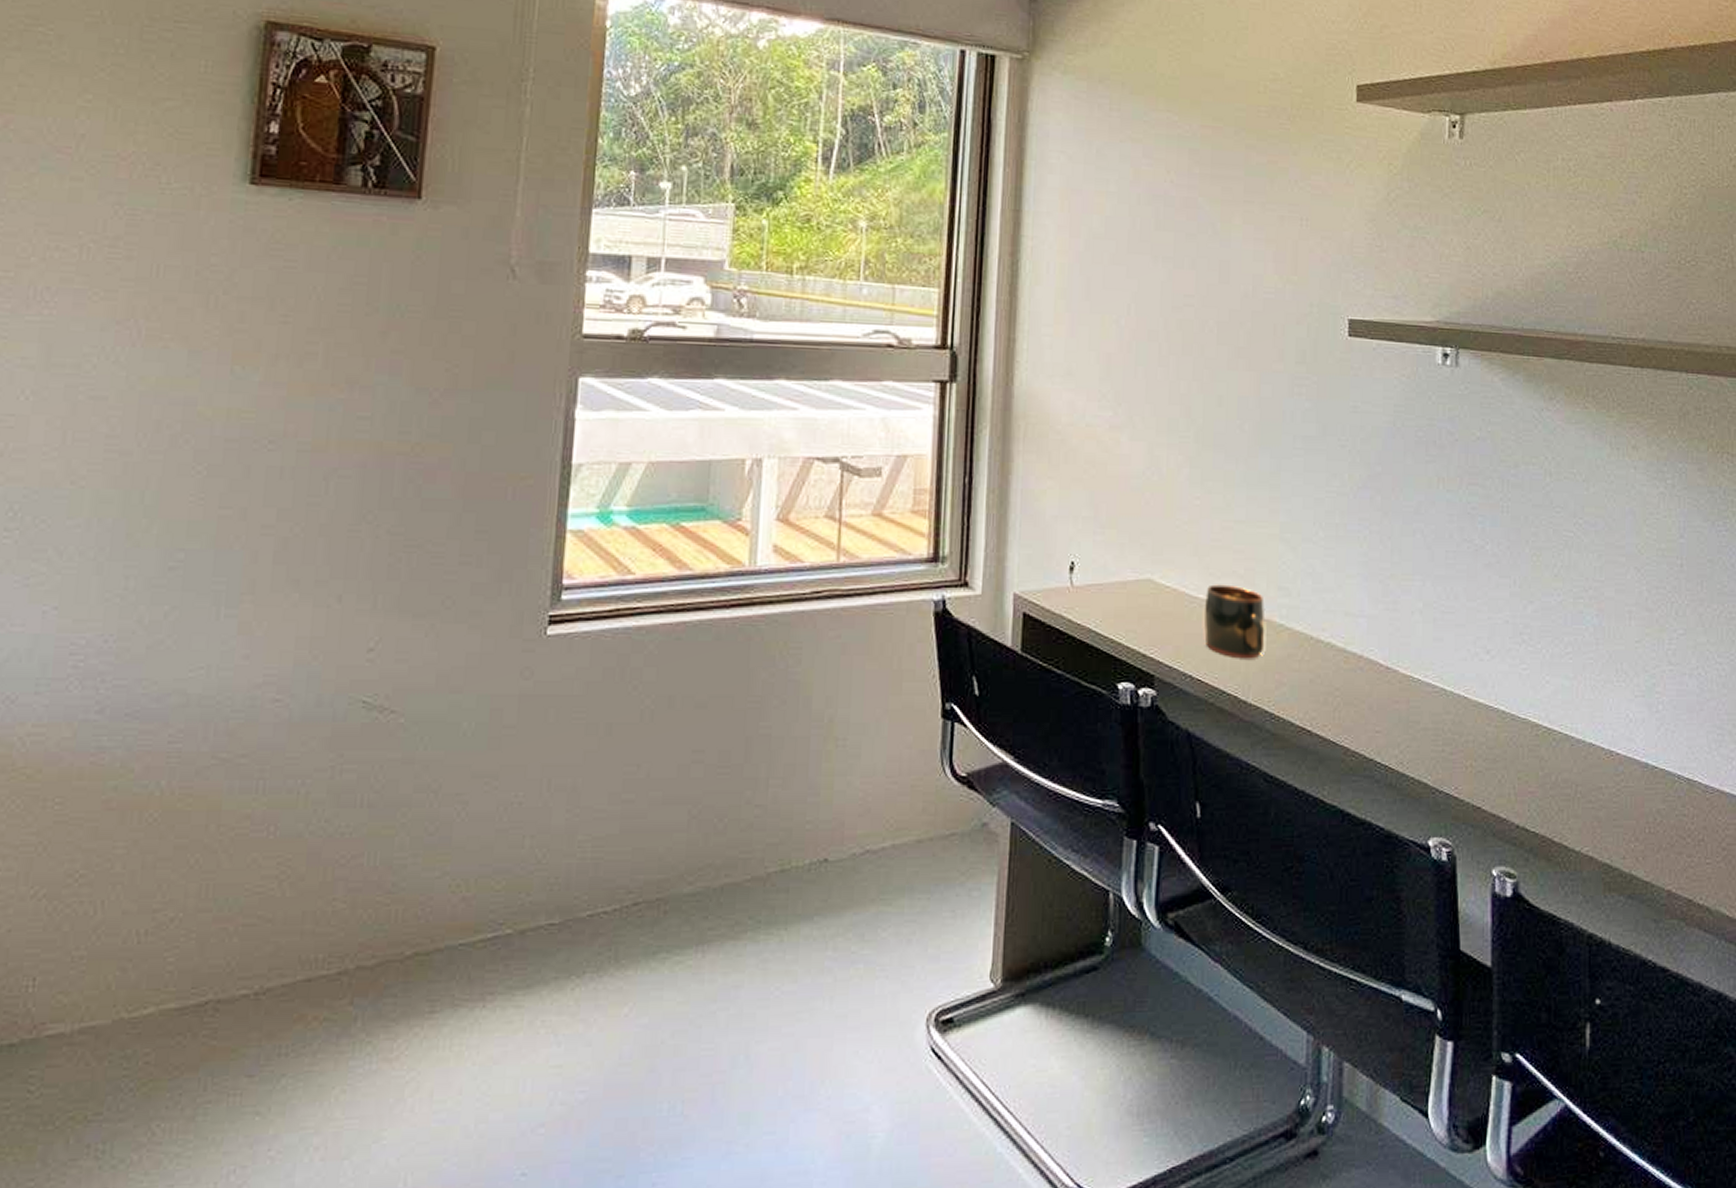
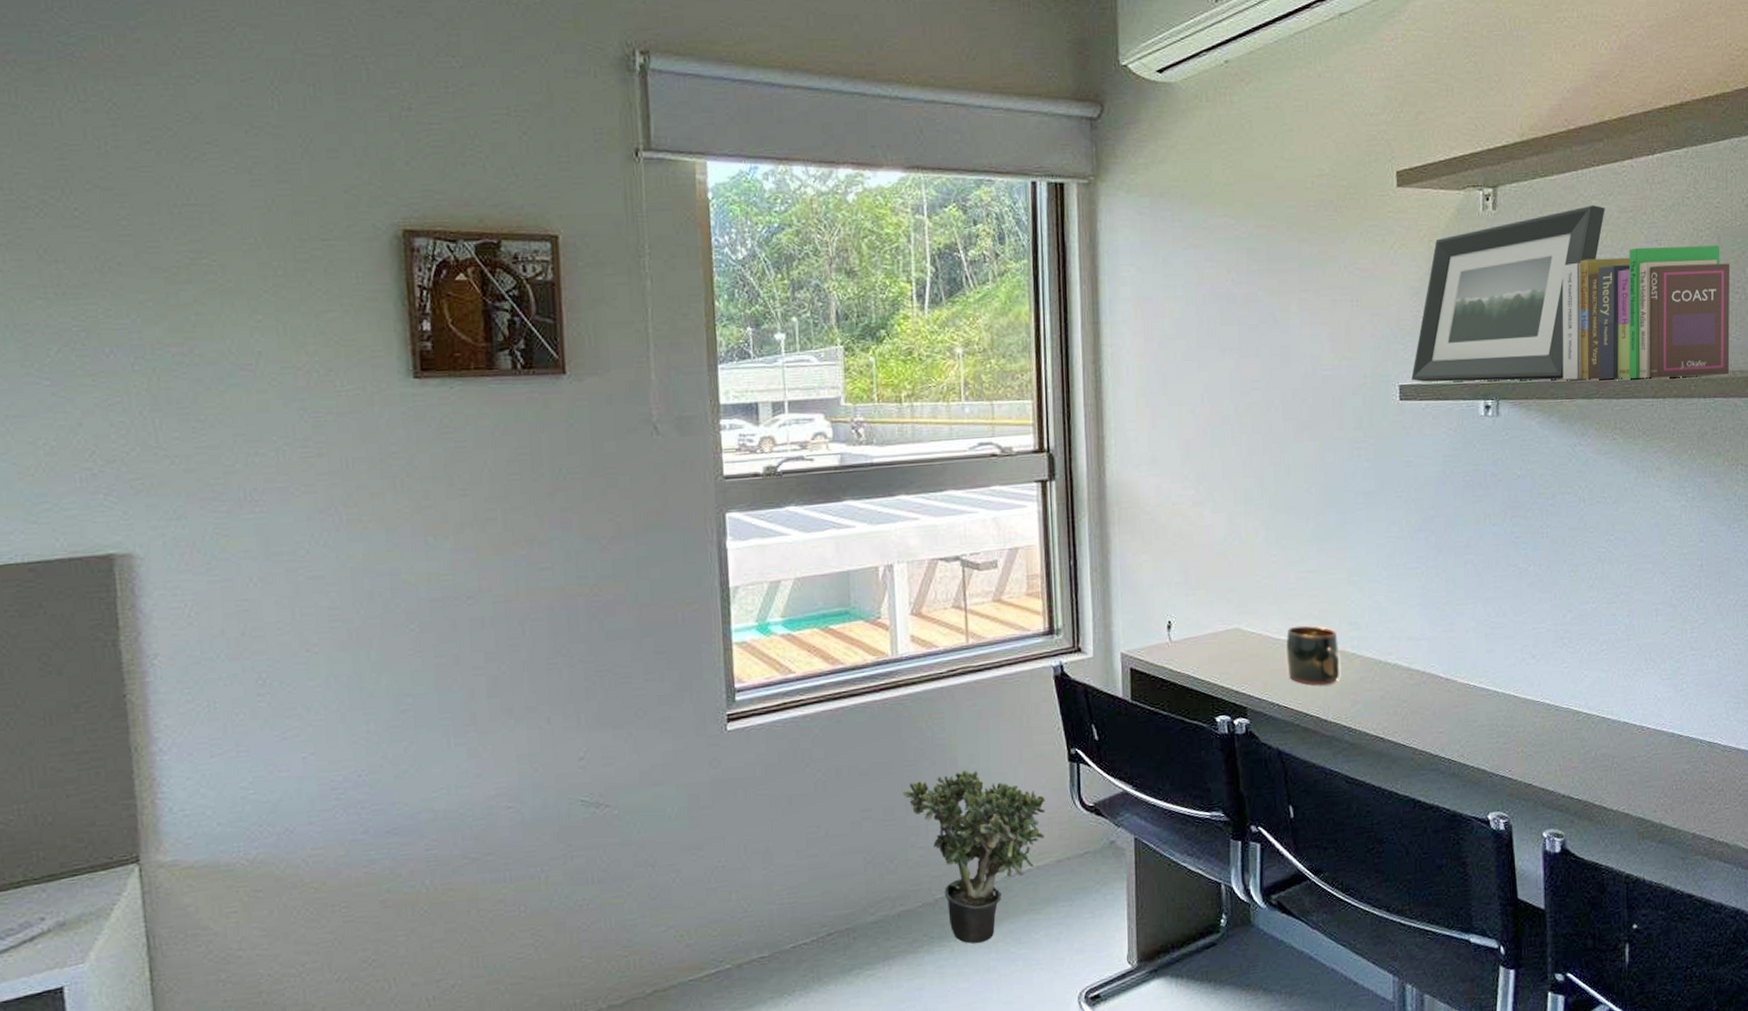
potted plant: none [742,714,910,935] -> present [902,769,1046,944]
picture frame: none [1363,146,1581,333] -> present [1411,205,1605,383]
books: none [1530,197,1715,350] -> present [1562,245,1730,380]

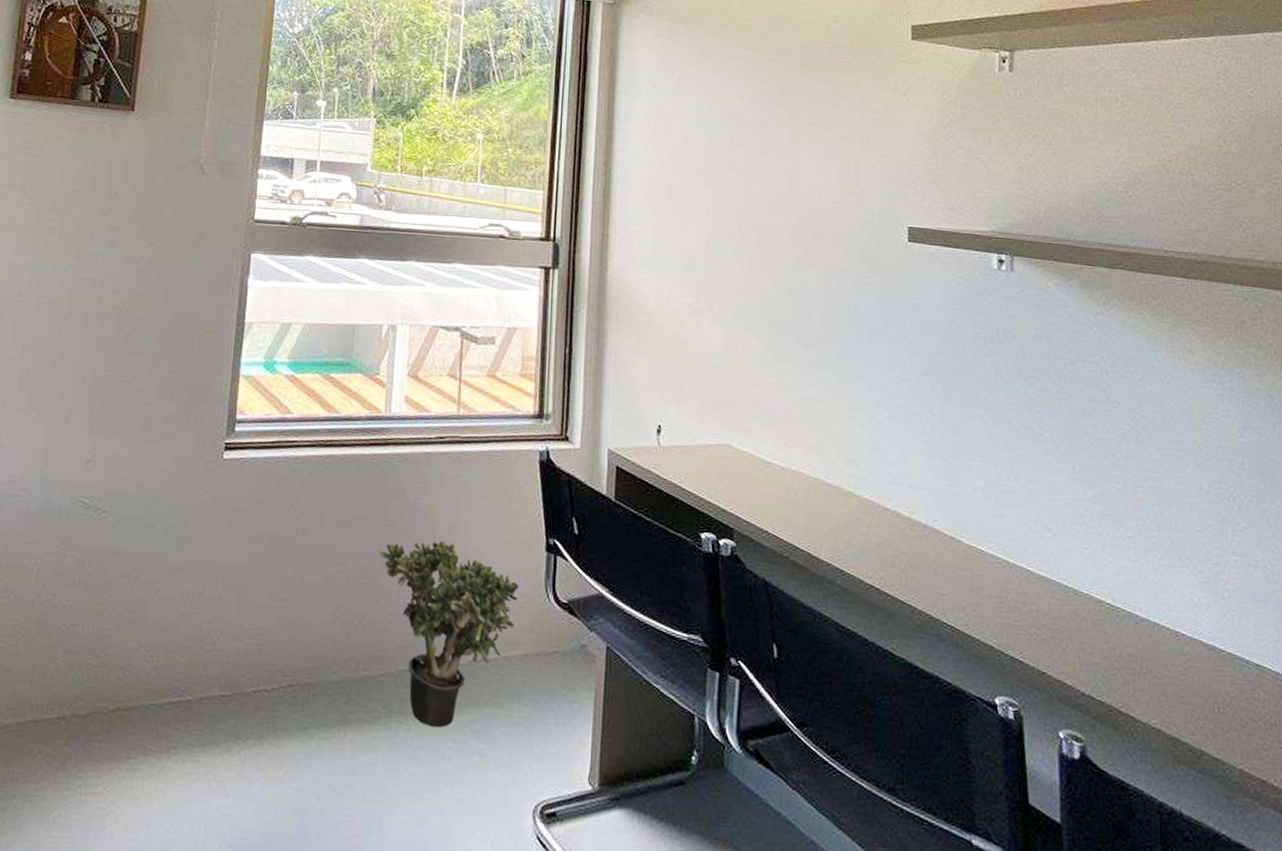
mug: present [1286,625,1340,685] -> none [779,452,835,520]
picture frame: present [1411,205,1605,383] -> none [921,79,1128,244]
books: present [1562,245,1730,380] -> none [1082,125,1269,266]

